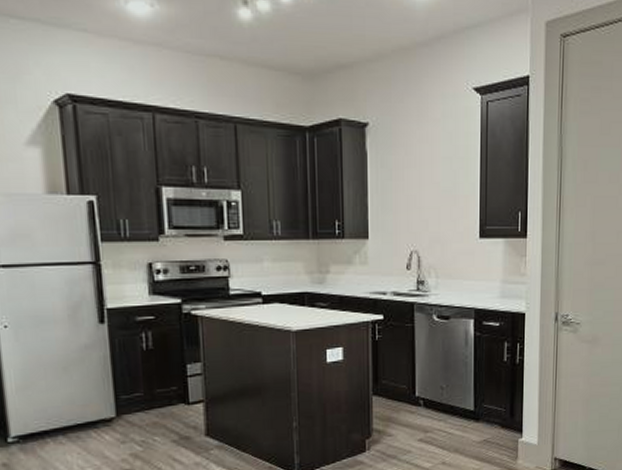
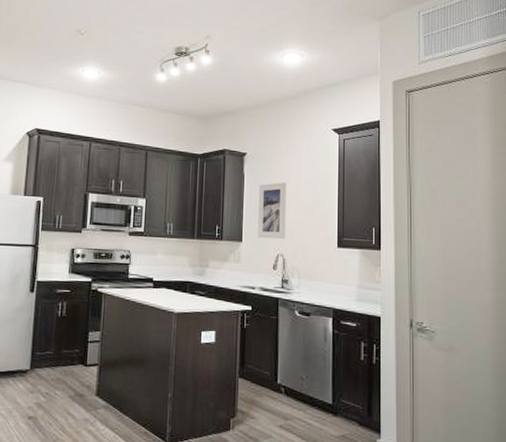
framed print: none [386,161,420,233] -> present [258,182,287,239]

